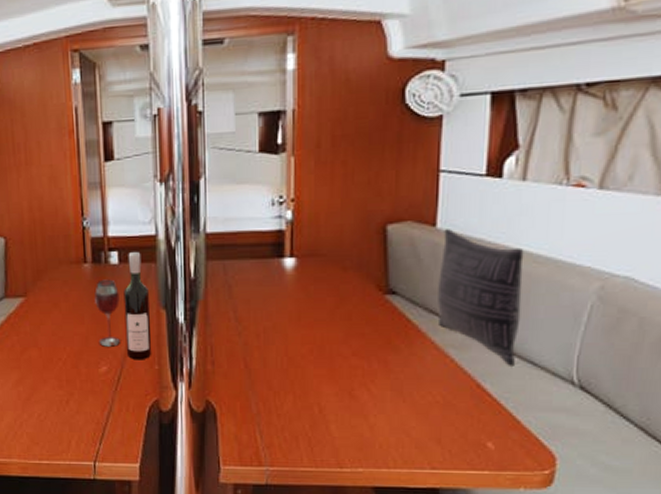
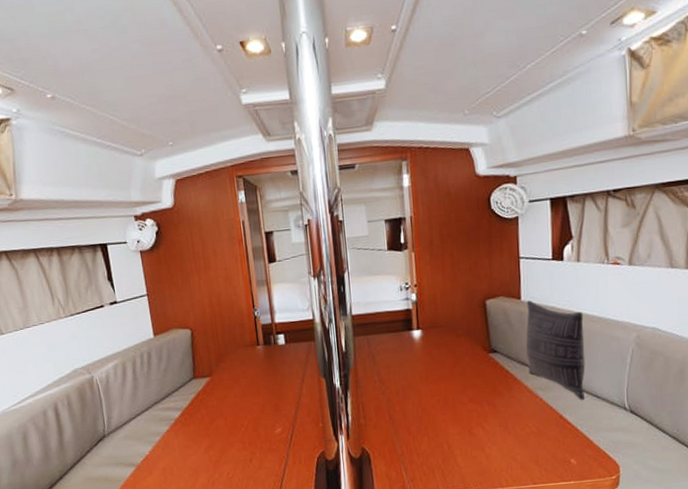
wineglass: present [94,279,120,347] -> none [267,357,291,412]
bottle: present [123,251,152,360] -> none [290,333,317,421]

